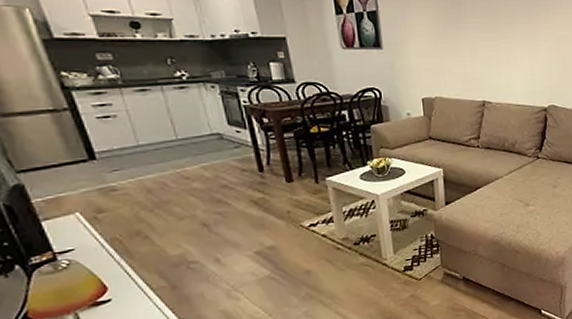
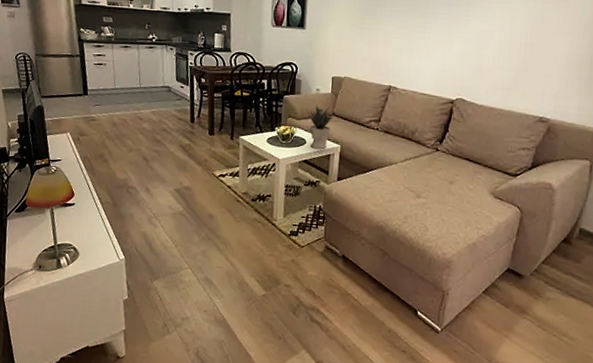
potted plant: none [399,129,432,177] -> present [306,104,335,149]

